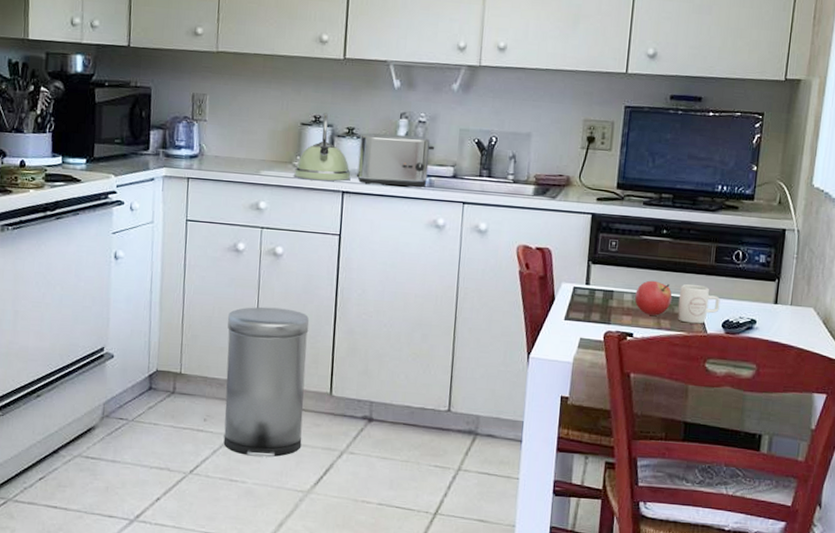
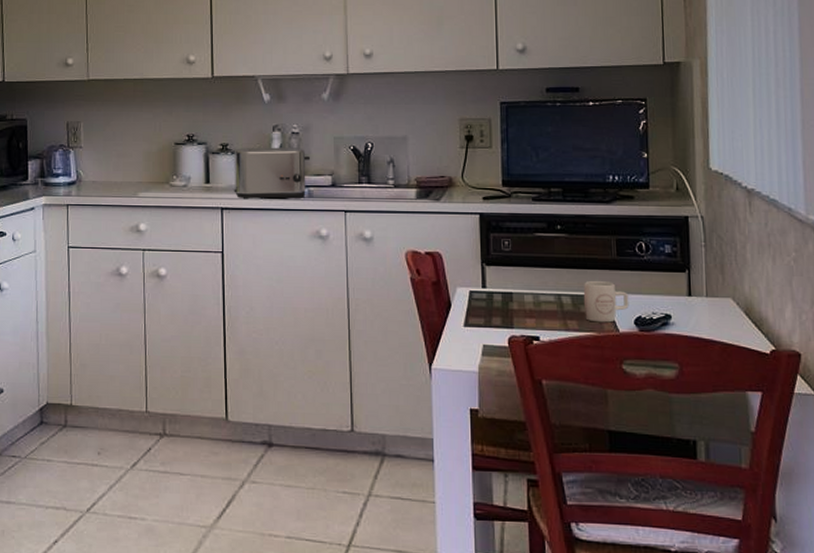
pedal bin: present [223,306,310,458] -> none [115,331,201,491]
kettle: present [293,113,351,182] -> none [171,131,229,199]
fruit: present [635,280,673,317] -> none [536,279,577,317]

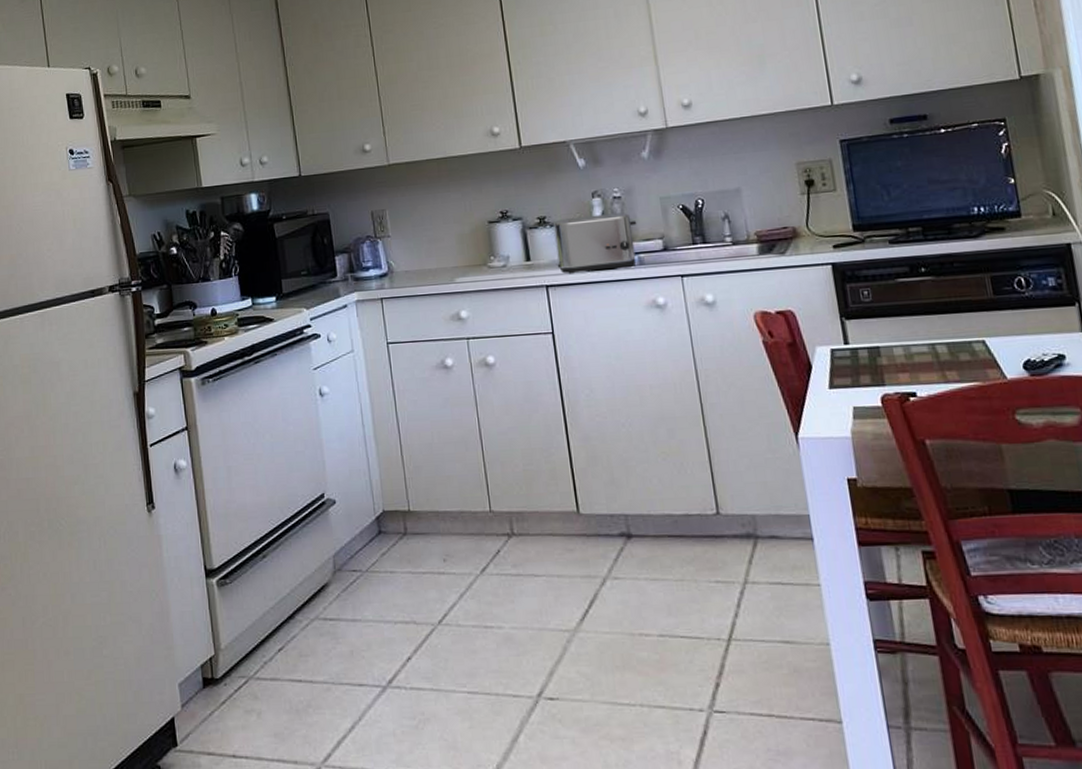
mug: present [583,280,629,323] -> none [959,324,1015,371]

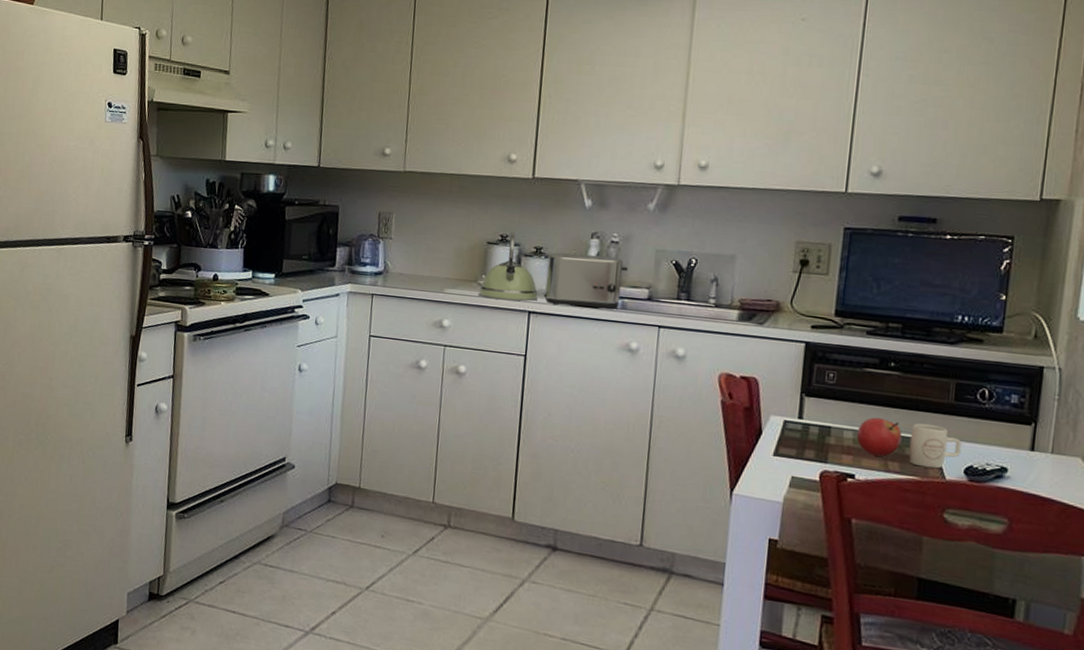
kettle: none [490,206,552,280] -> present [478,232,538,302]
fruit: none [906,327,954,369] -> present [856,417,903,457]
mug: none [959,324,1015,371] -> present [909,423,962,469]

